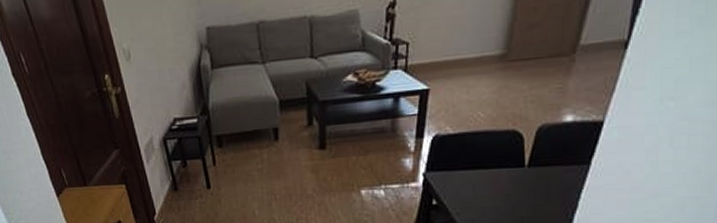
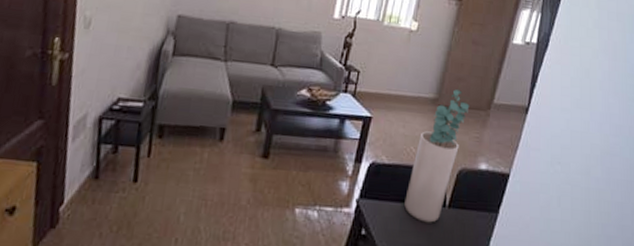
vase: none [476,30,548,185] -> present [404,83,470,223]

